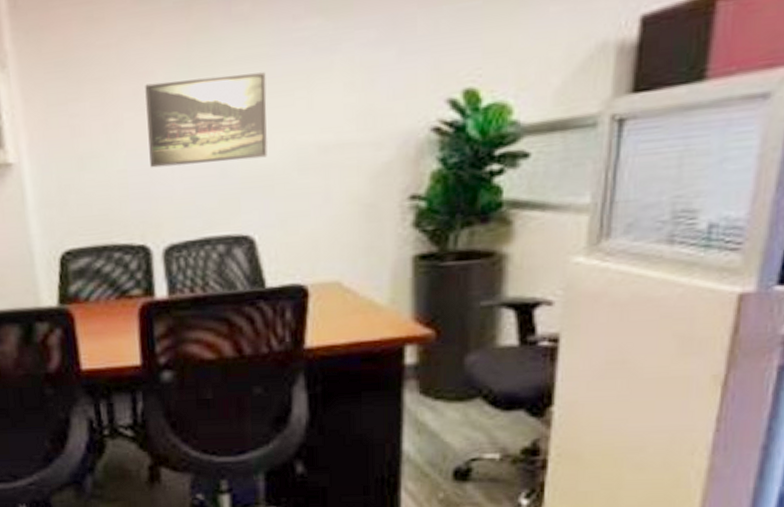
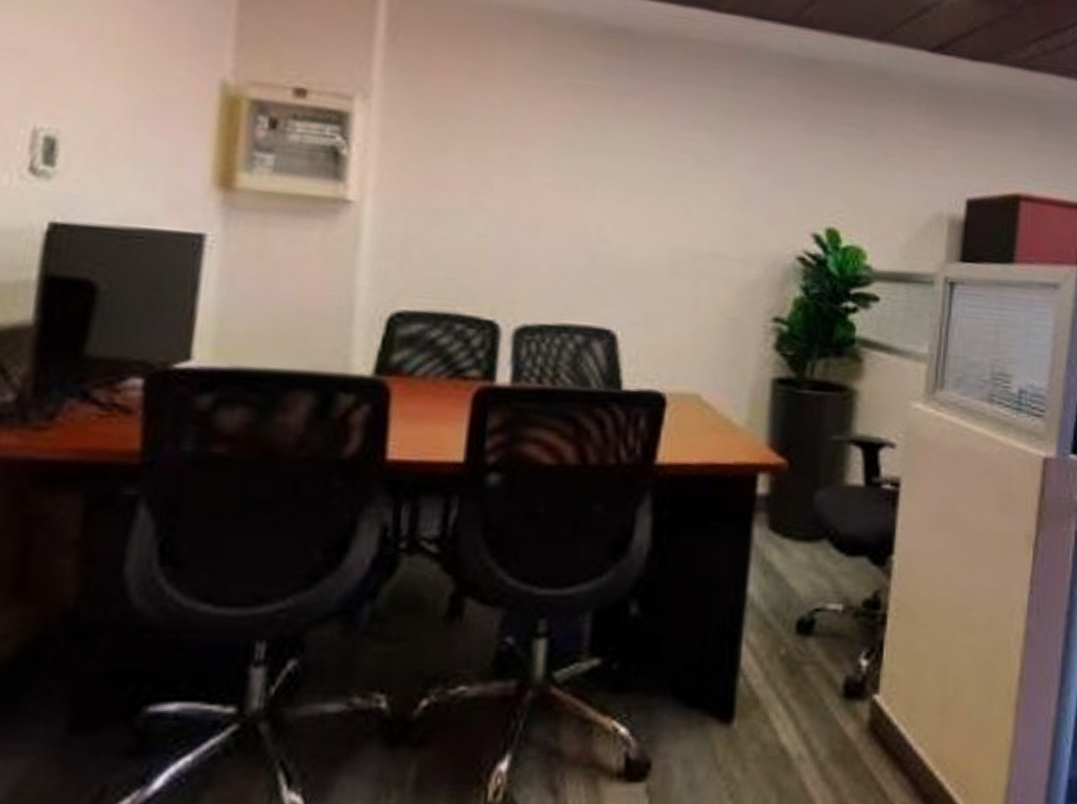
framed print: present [145,72,267,168] -> none [515,153,649,252]

